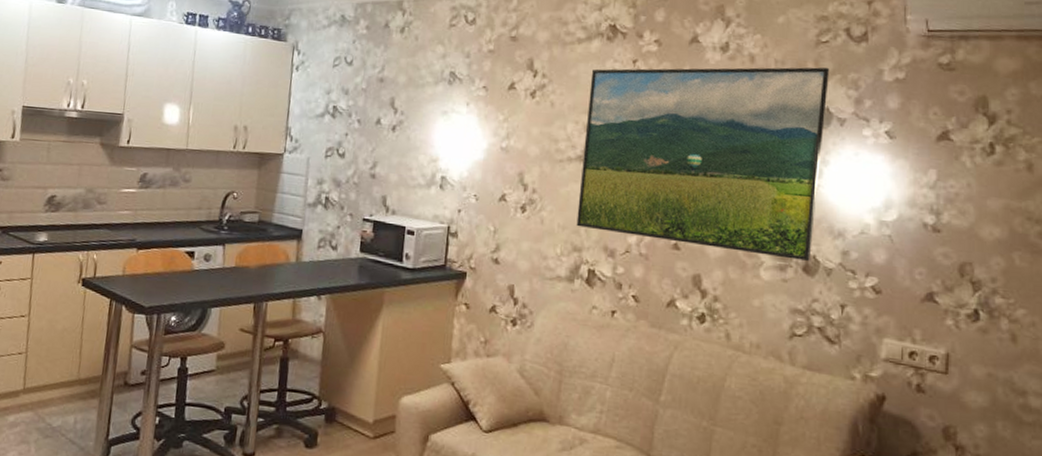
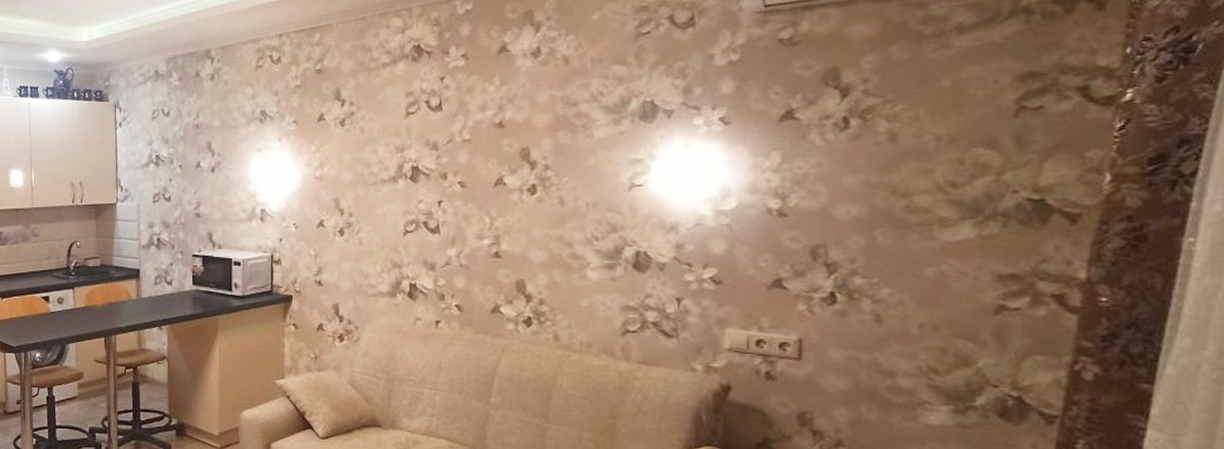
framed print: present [576,67,830,261] -> none [395,60,653,257]

